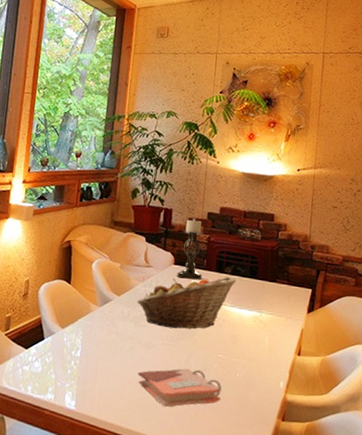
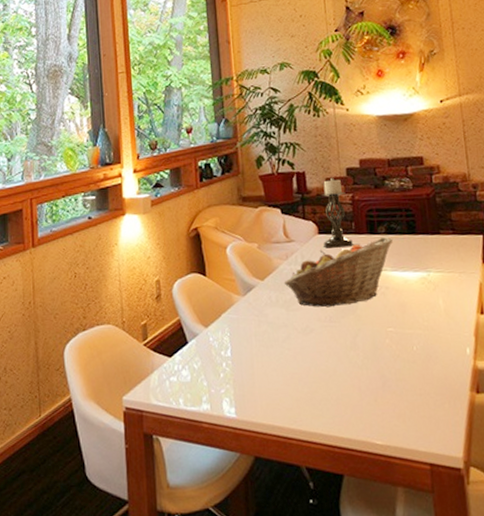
phonebook: present [137,368,221,407] -> none [299,349,400,398]

